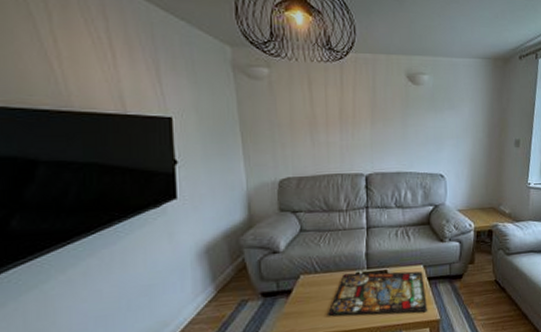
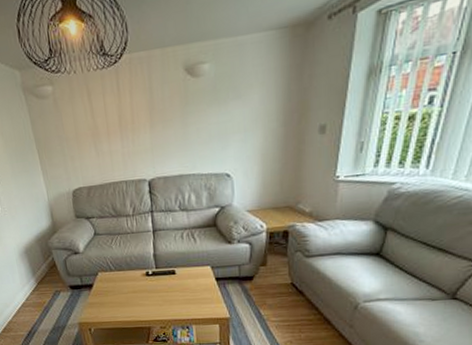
stained glass panel: present [328,271,427,316] -> none [124,271,216,310]

